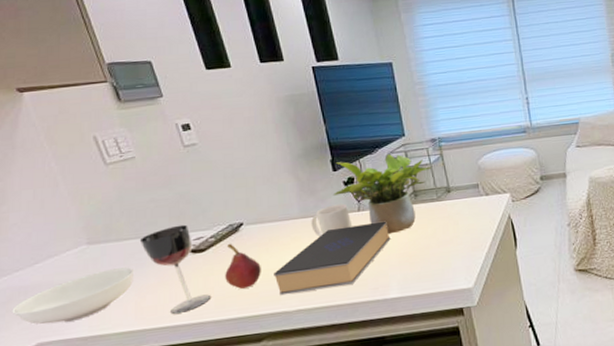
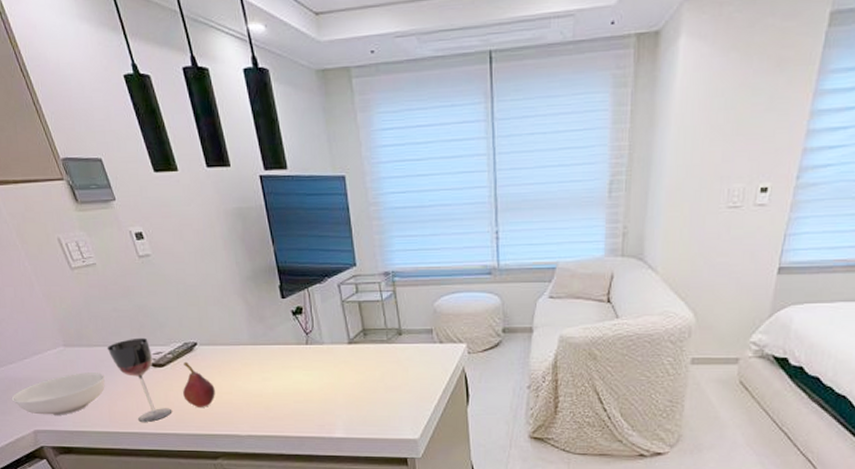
book: present [274,221,391,296] -> none [226,358,338,420]
mug: present [311,203,353,237] -> none [260,334,301,366]
potted plant: present [333,154,431,235] -> none [281,285,383,373]

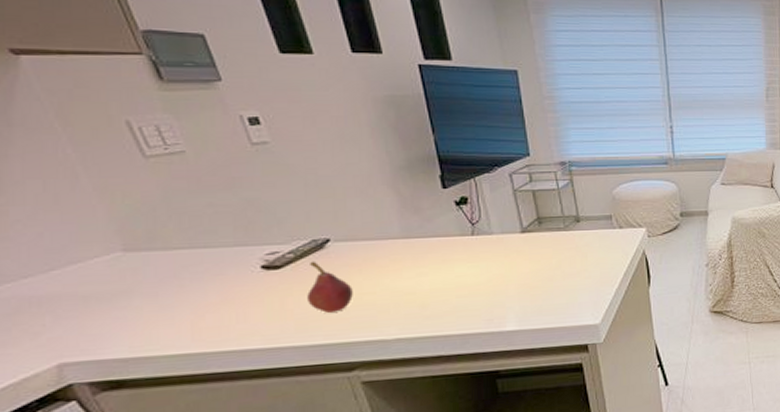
bowl: present [11,372,105,415] -> none [20,281,188,342]
wineglass: present [107,337,172,422] -> none [194,236,290,337]

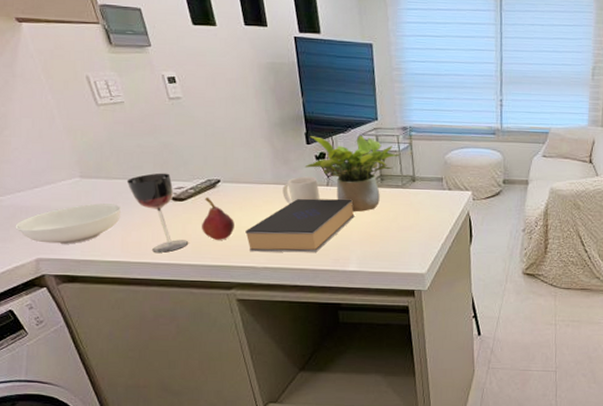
bowl: none [20,281,188,342] -> present [15,203,121,244]
wineglass: none [194,236,290,337] -> present [126,172,189,253]
book: none [368,248,509,323] -> present [245,198,355,253]
mug: none [415,226,465,260] -> present [282,176,321,204]
potted plant: none [442,175,559,263] -> present [304,136,400,212]

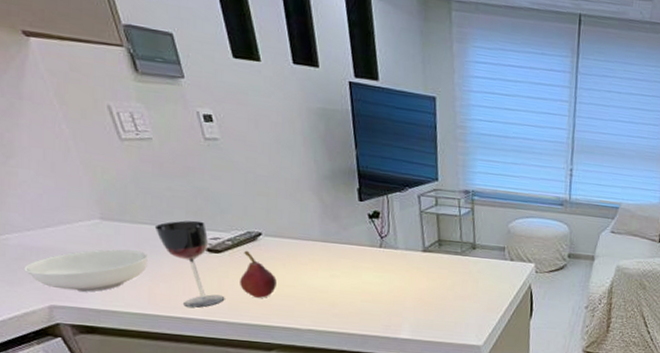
book: present [245,198,355,253] -> none [288,258,409,317]
mug: present [282,176,321,204] -> none [331,235,373,264]
potted plant: present [304,136,400,212] -> none [356,192,460,278]

